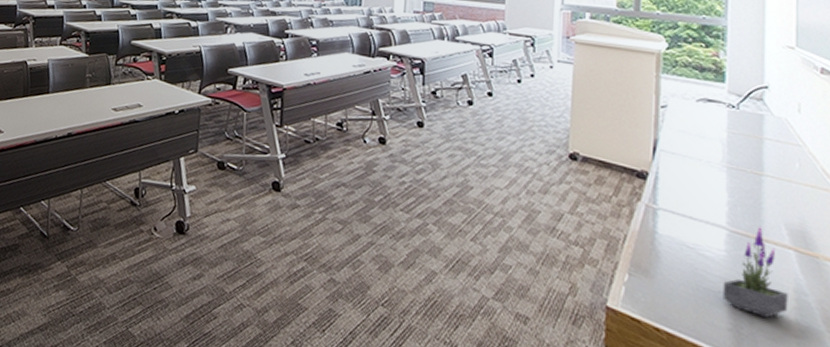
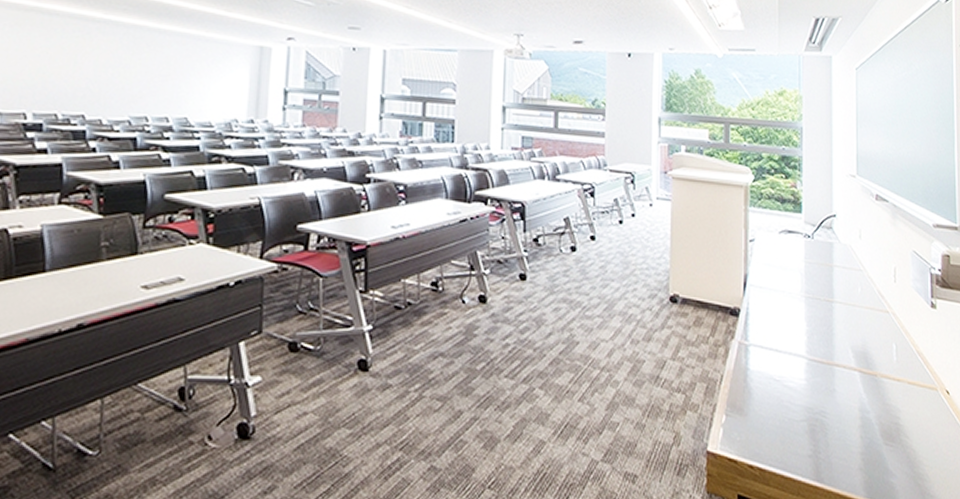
potted plant: present [722,225,788,318] -> none [804,351,855,439]

